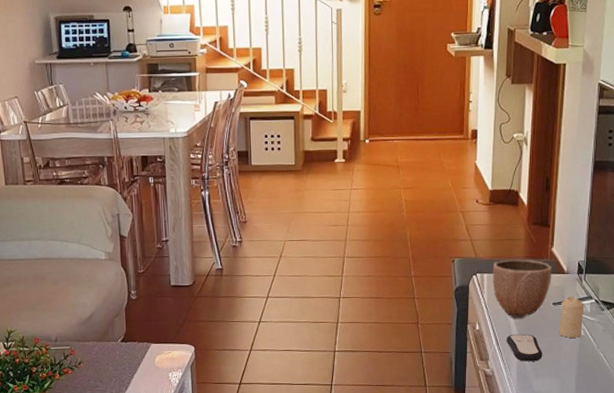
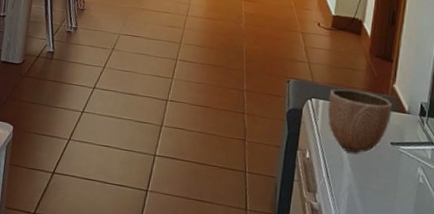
remote control: present [507,334,543,362] -> none [338,168,376,203]
candle: present [558,296,584,338] -> none [395,138,425,185]

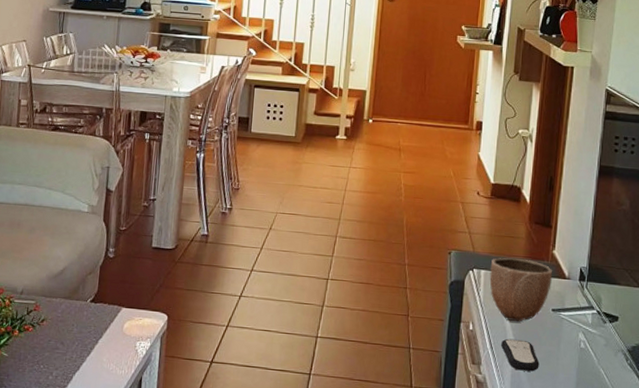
remote control: none [338,168,376,203] -> present [501,338,540,372]

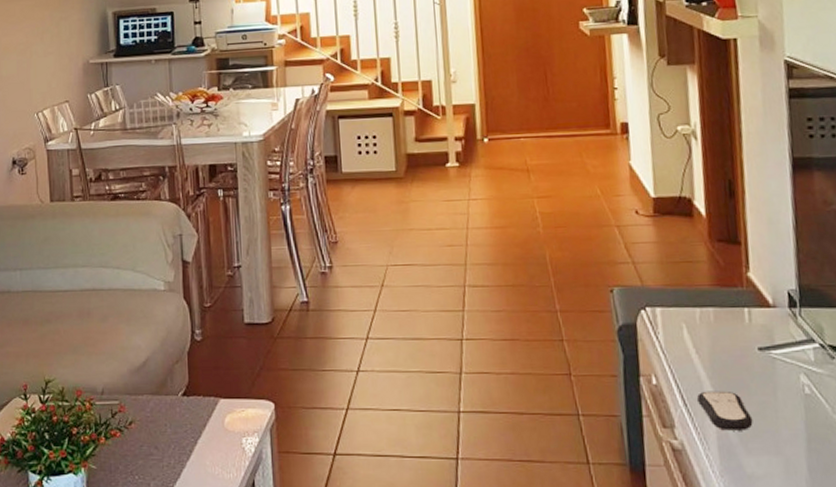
decorative bowl: present [489,257,553,322] -> none [667,287,752,369]

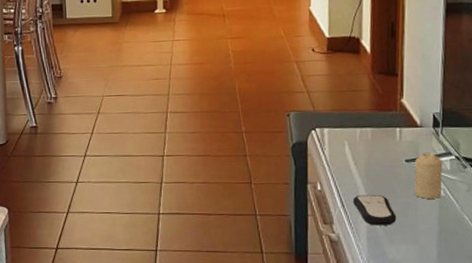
candle: none [770,338,807,397] -> present [414,152,443,199]

